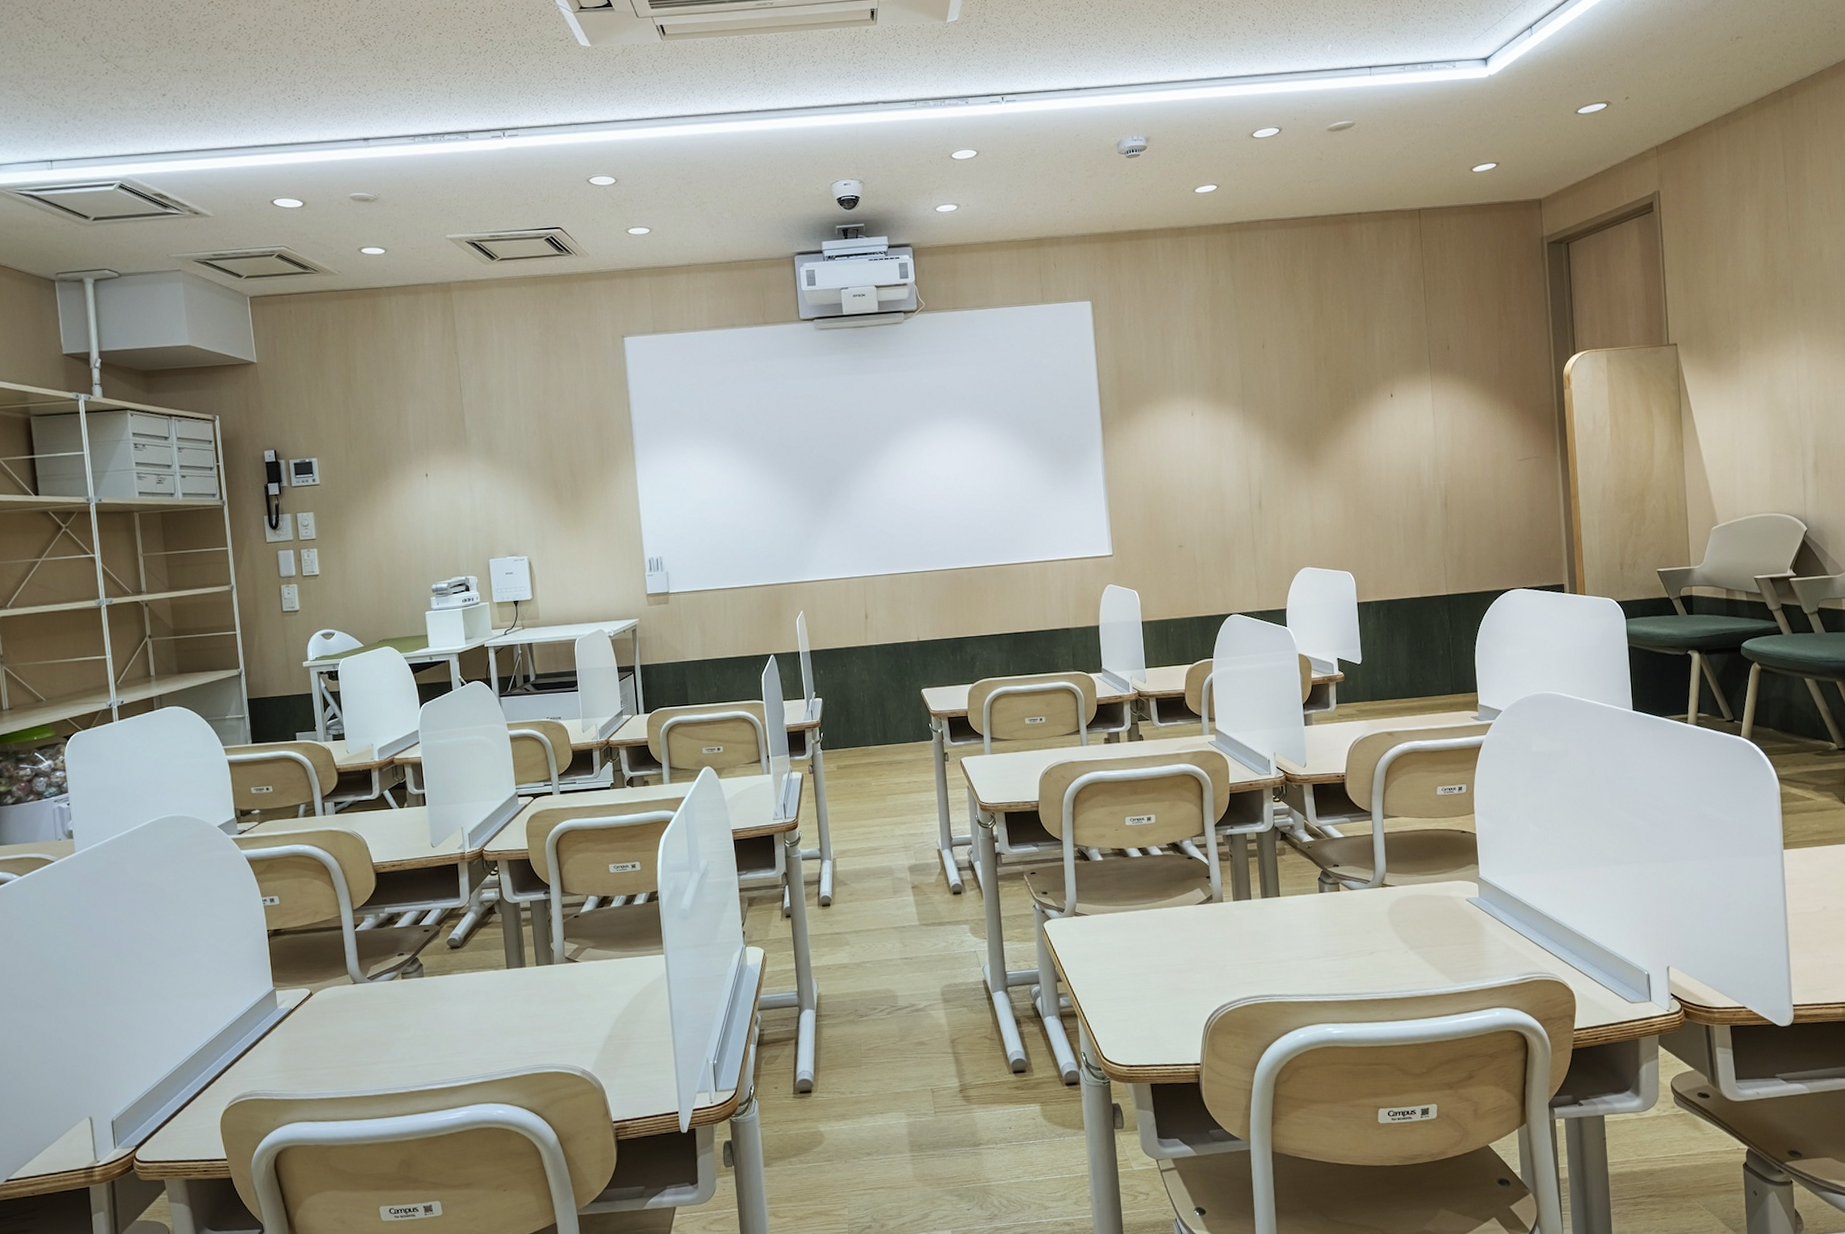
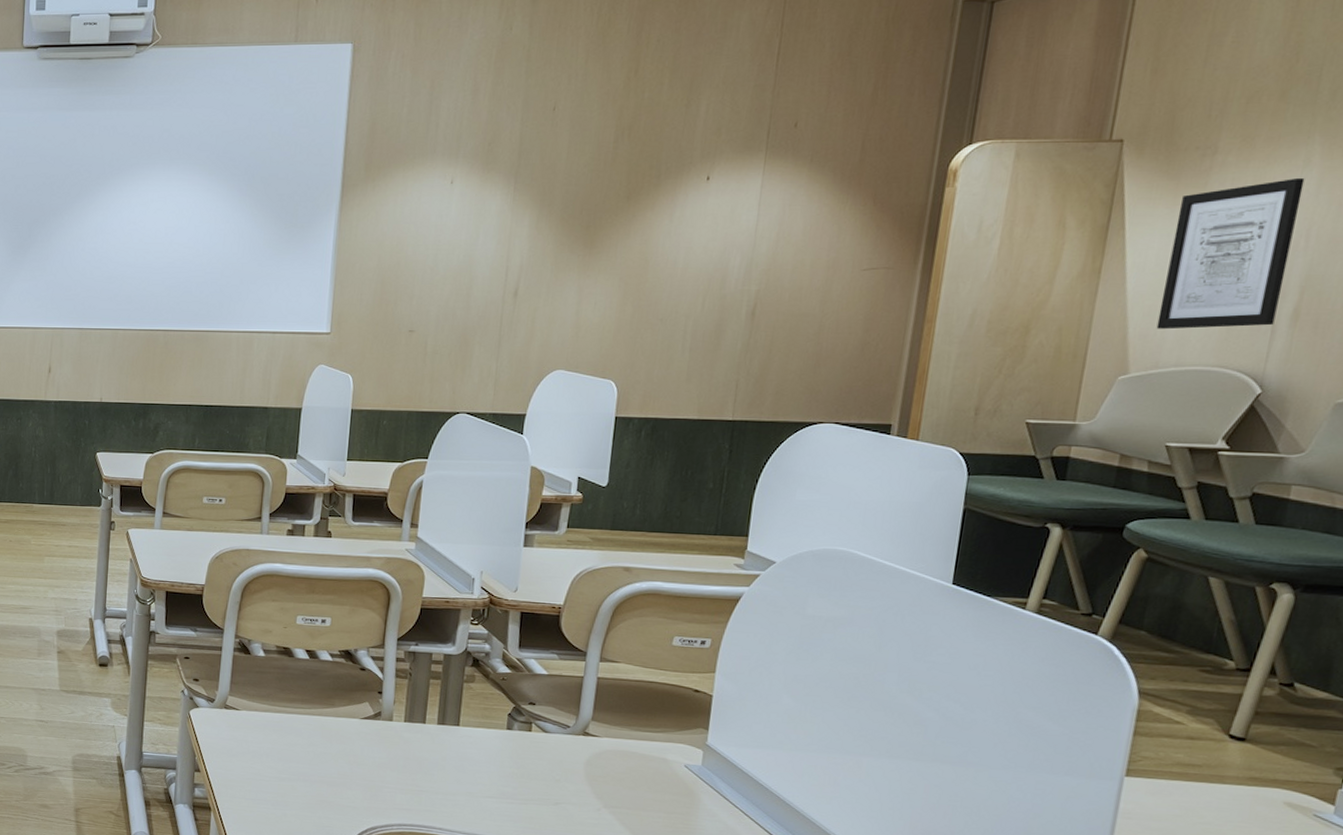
wall art: none [1724,363,1804,488] -> present [1156,177,1305,330]

